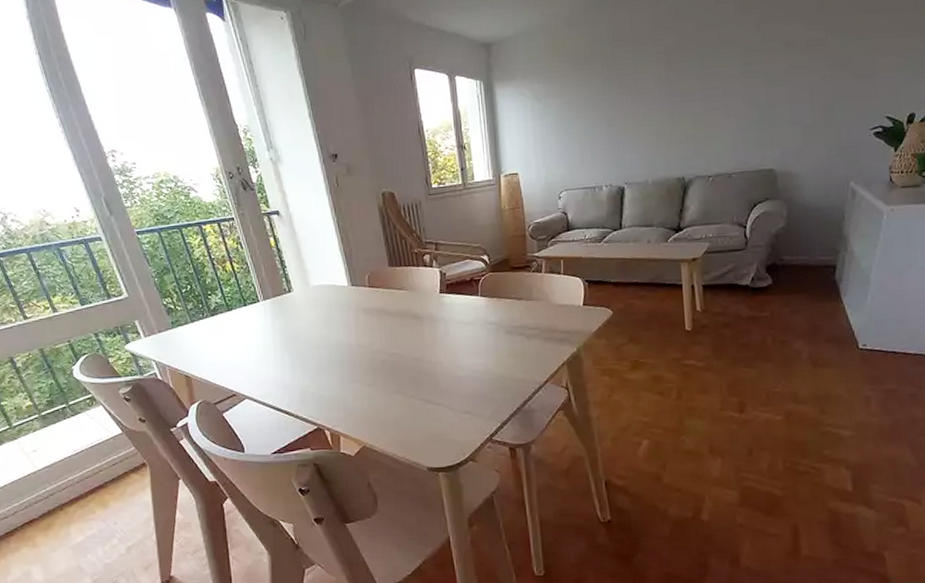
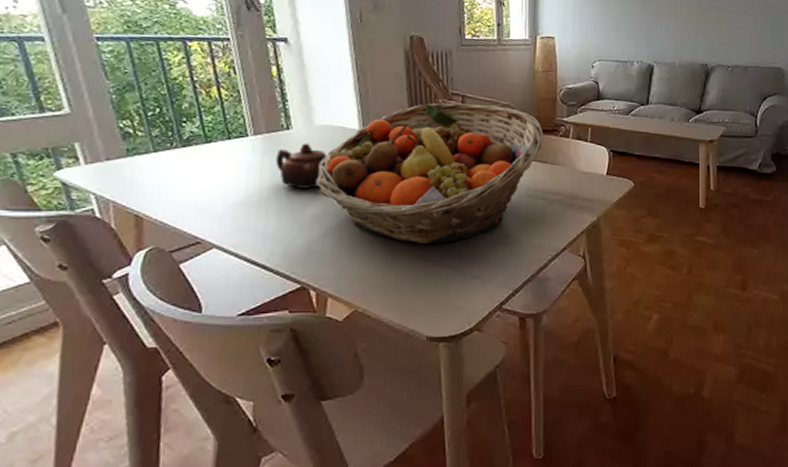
teapot: none [283,302,325,344] -> present [275,143,327,189]
fruit basket: none [318,249,517,385] -> present [316,103,544,245]

